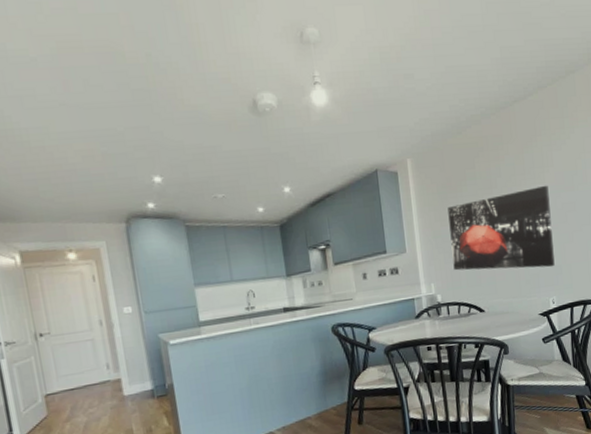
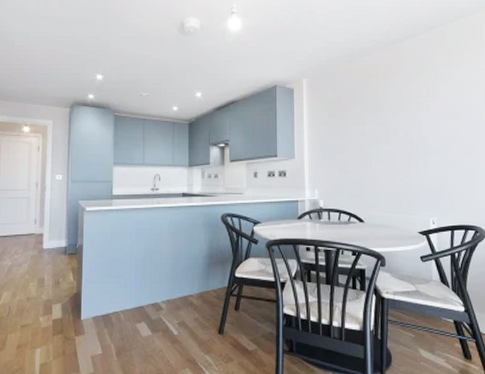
wall art: present [447,185,555,271] -> none [336,113,437,189]

